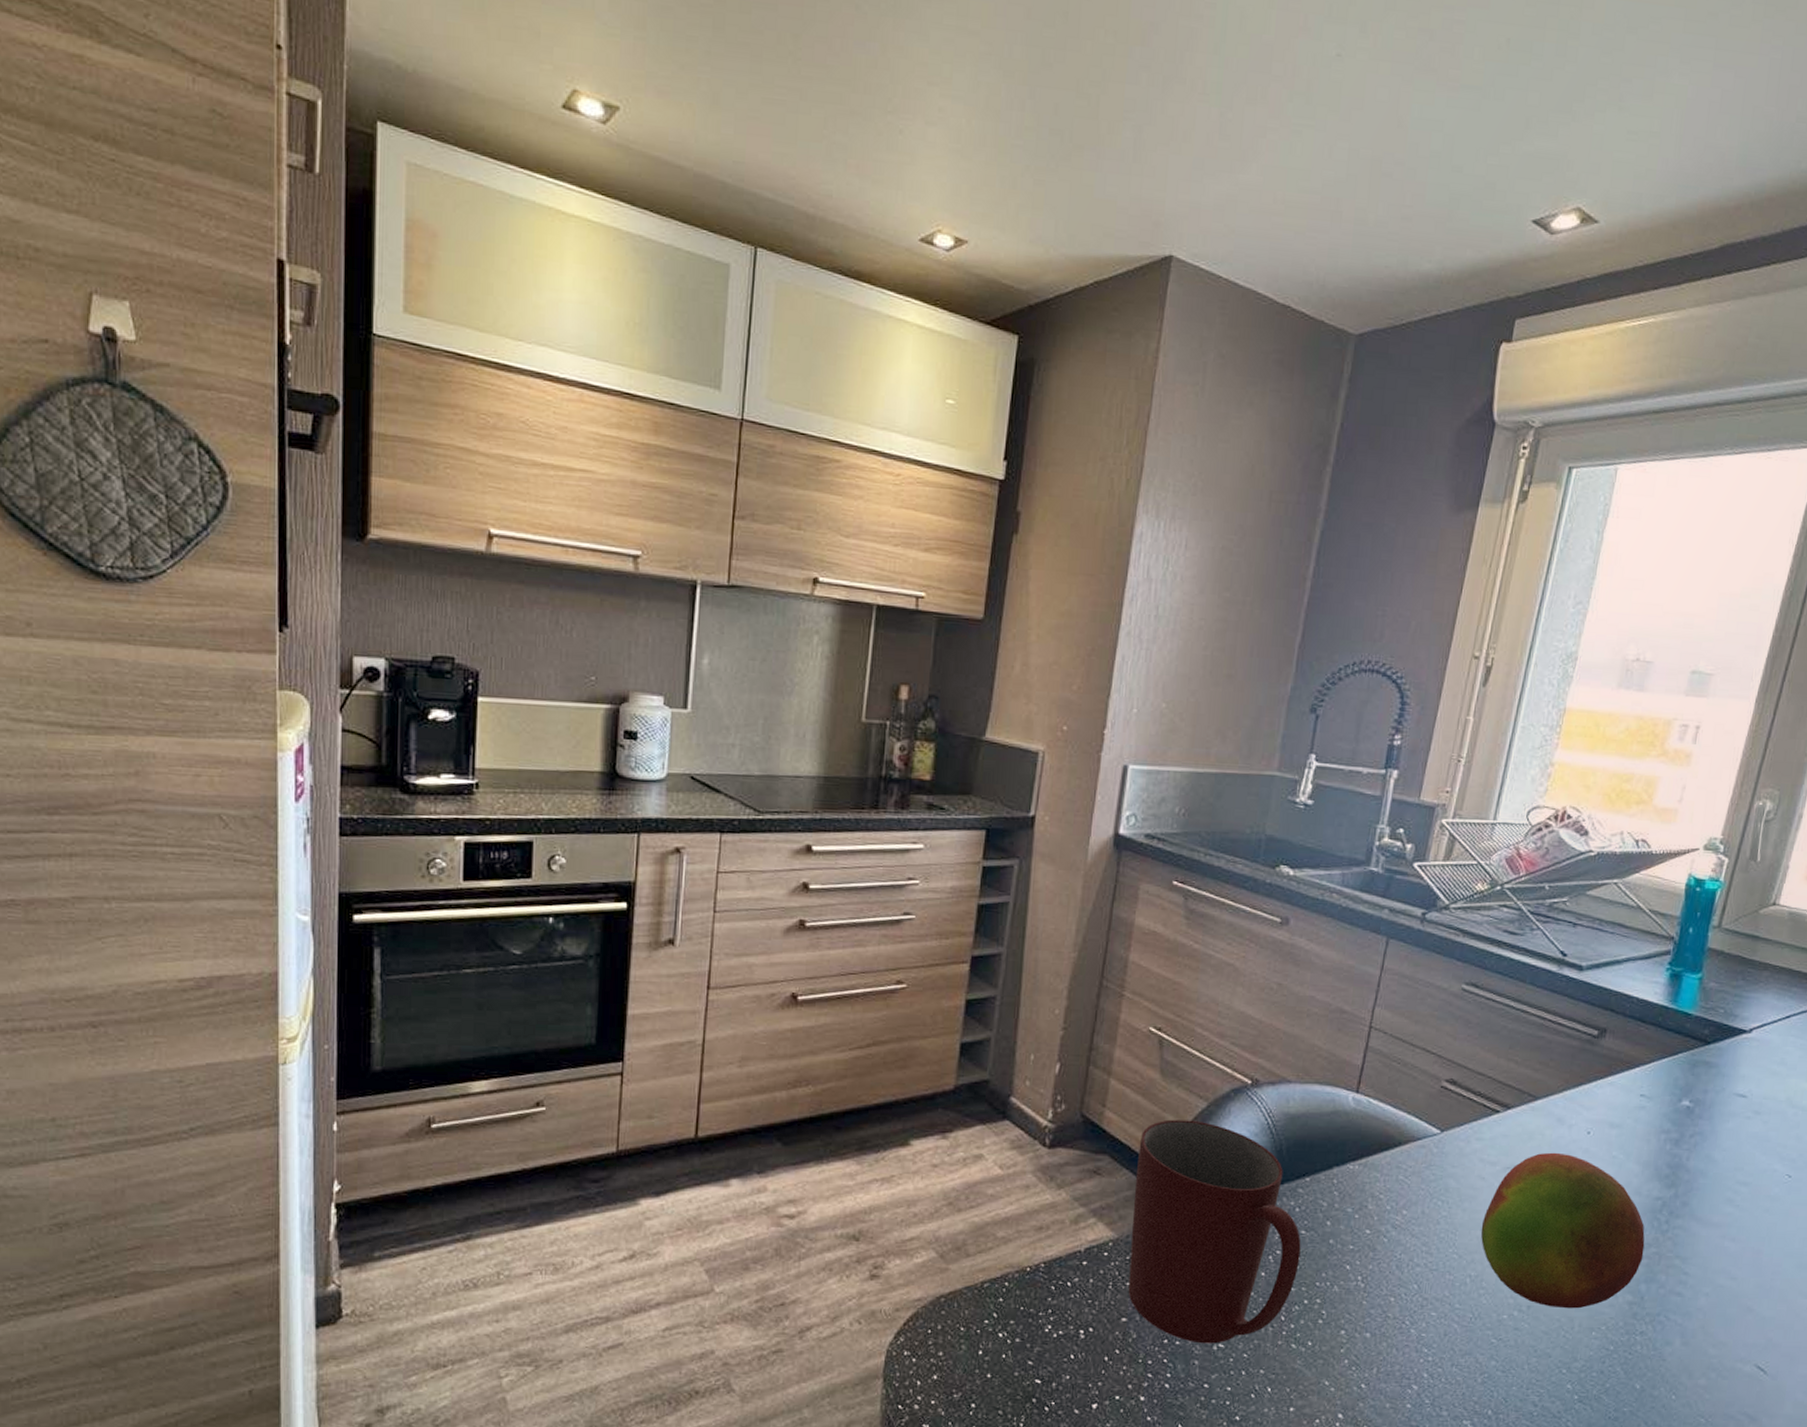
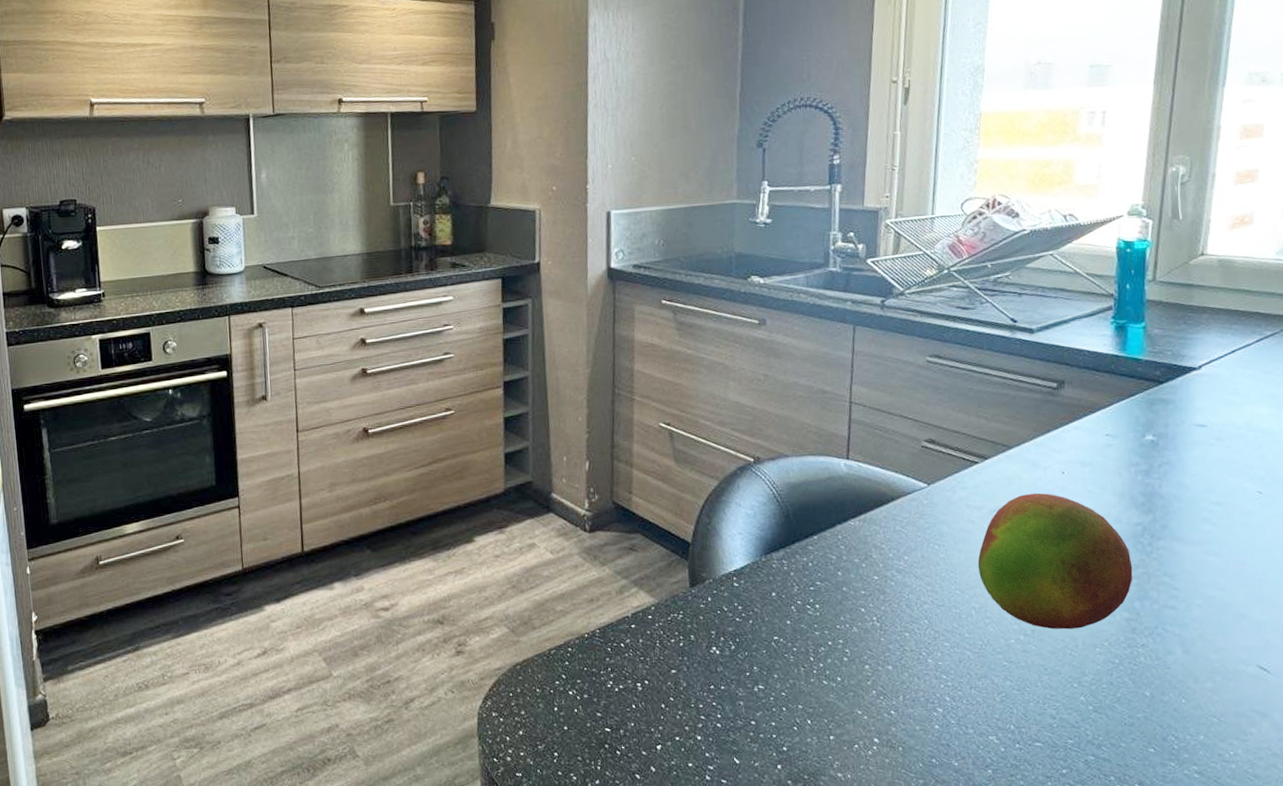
mug: present [1128,1119,1301,1344] -> none [665,497,819,687]

